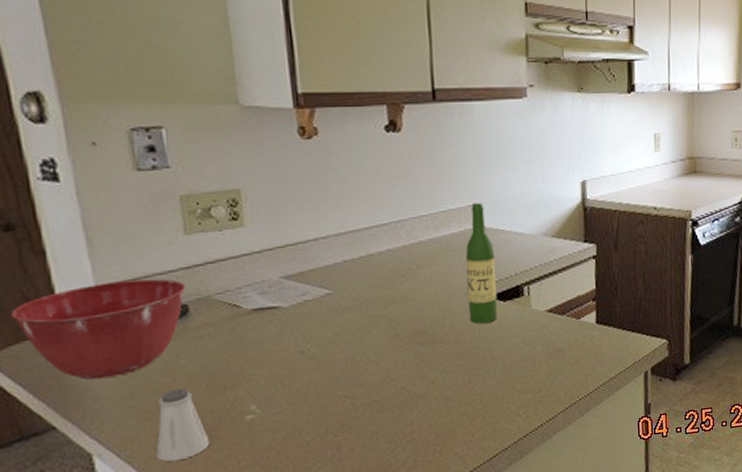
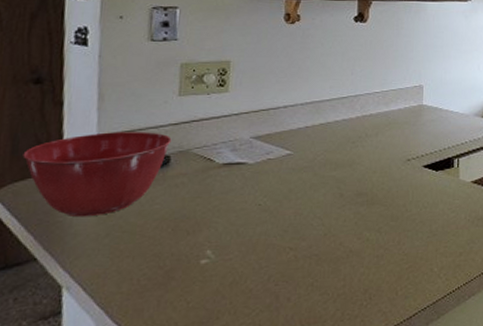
saltshaker: present [156,388,210,462] -> none [117,230,166,299]
wine bottle: present [465,203,498,324] -> none [405,84,432,190]

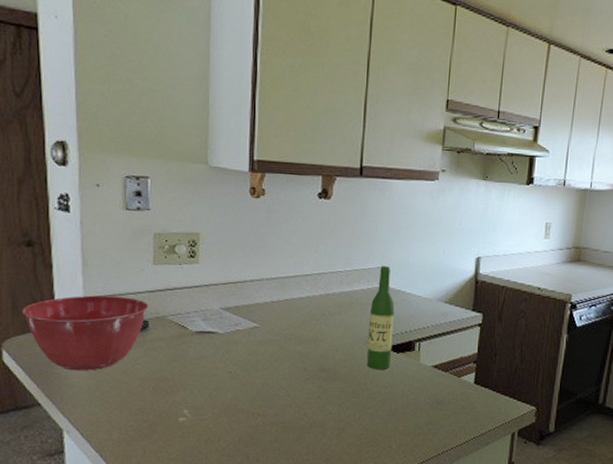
wine bottle: none [405,84,432,190] -> present [366,266,395,370]

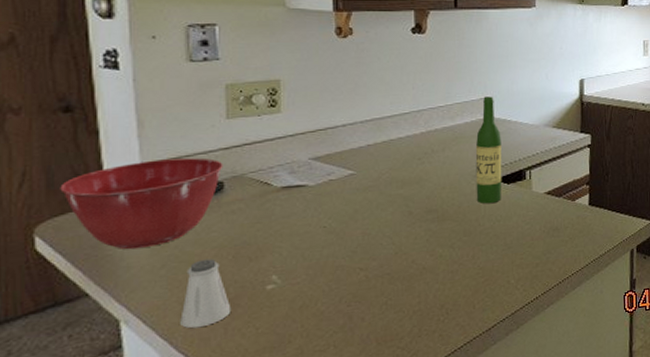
saltshaker: none [109,387,150,446] -> present [180,259,232,329]

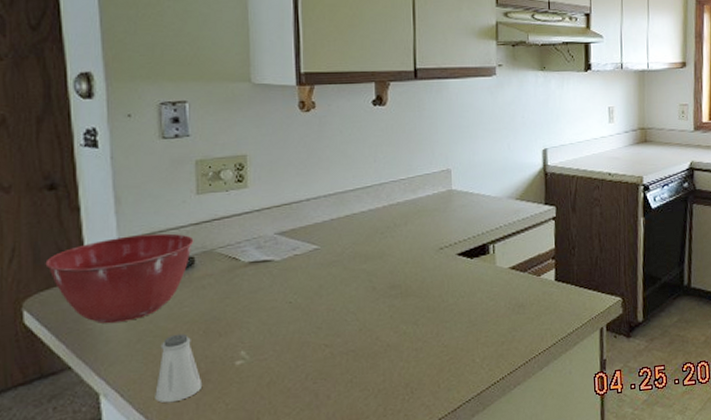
wine bottle: present [475,96,502,204] -> none [437,168,466,280]

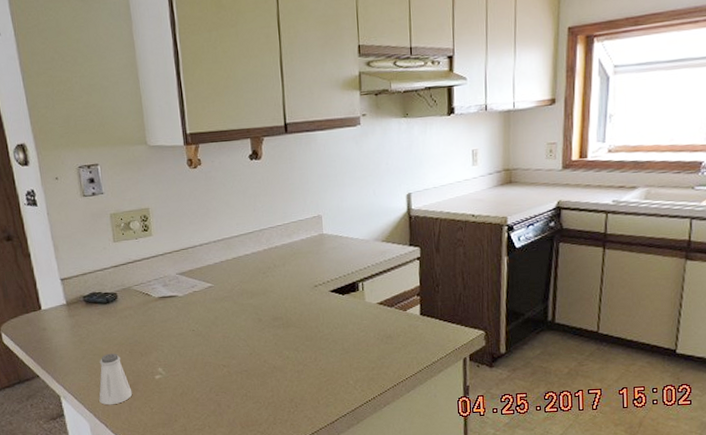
mixing bowl: present [45,233,194,324] -> none [11,274,115,344]

